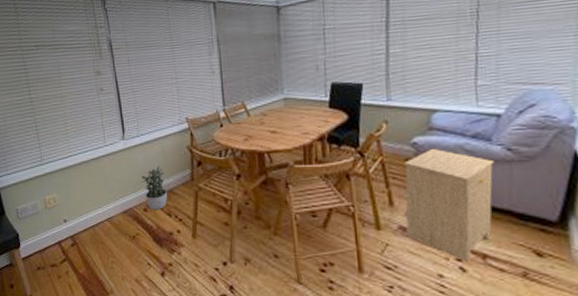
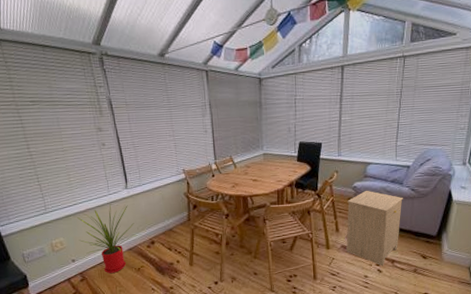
house plant: none [71,156,134,240] -> present [77,203,138,274]
potted plant: present [141,166,167,210] -> none [144,210,168,246]

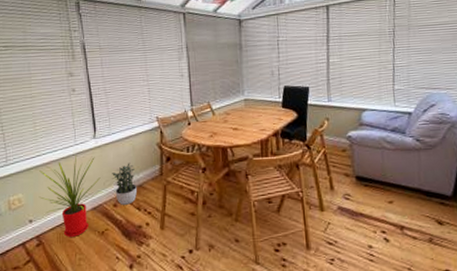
potted plant: none [144,210,168,246] -> present [112,163,137,205]
side table: present [346,190,403,265] -> none [342,140,407,233]

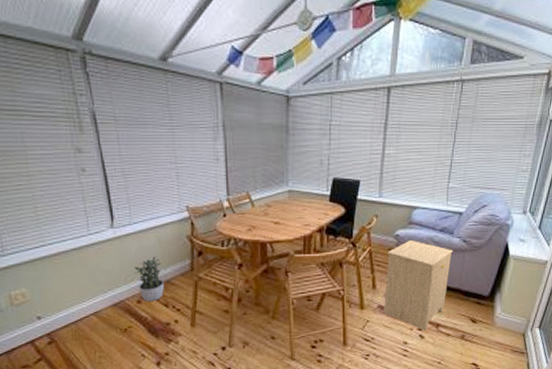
house plant: present [38,154,104,238] -> none [45,245,125,336]
side table: none [342,140,407,233] -> present [384,239,453,330]

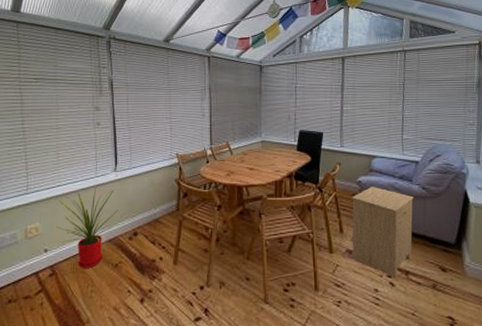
house plant: none [45,245,125,336] -> present [56,186,120,269]
potted plant: present [134,256,164,301] -> none [129,197,153,238]

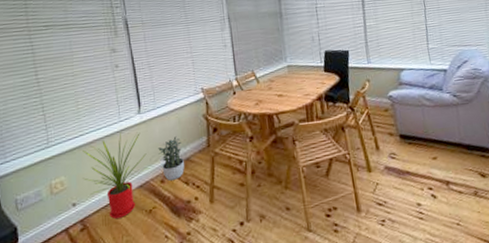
potted plant: none [129,197,153,238] -> present [158,136,184,181]
side table: present [352,186,414,277] -> none [384,99,451,189]

